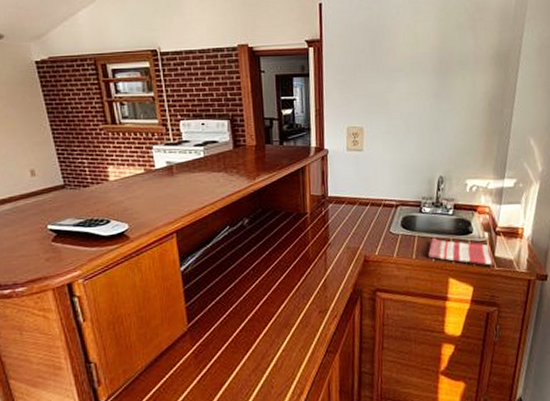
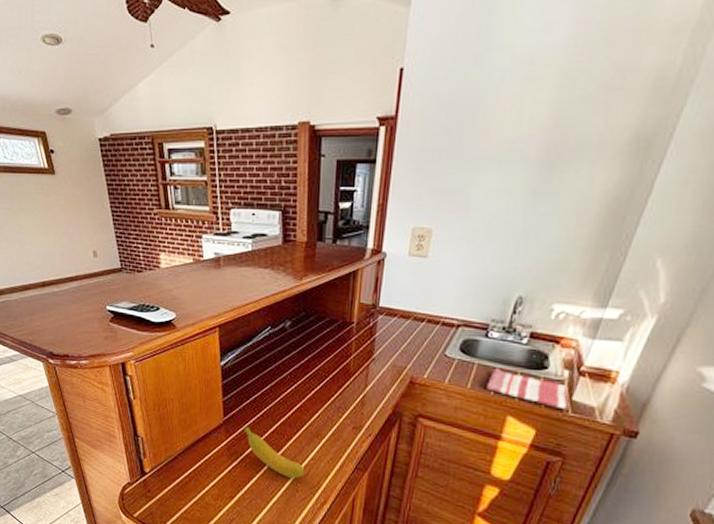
banana: none [209,329,278,375] -> present [243,426,305,478]

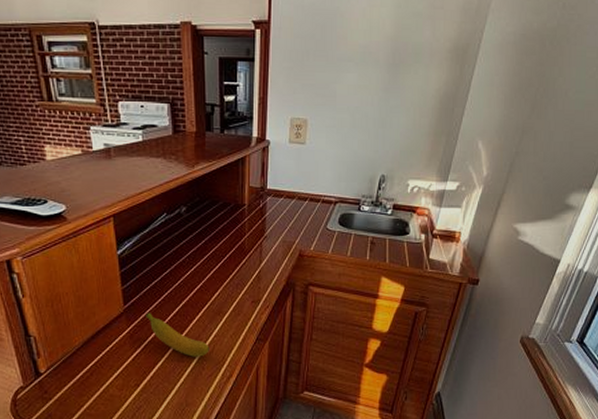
dish towel: present [487,369,569,410] -> none [363,237,427,267]

